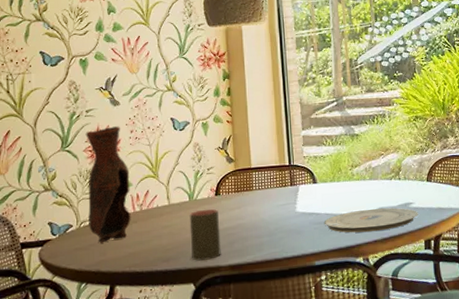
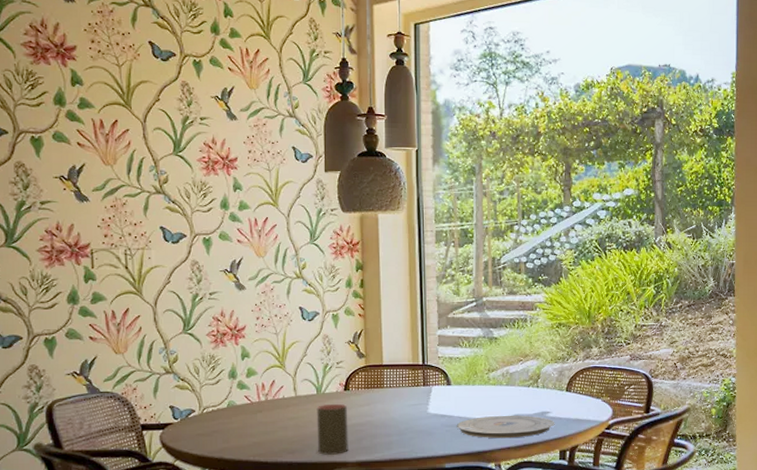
vase: present [85,126,131,244] -> none [208,312,256,432]

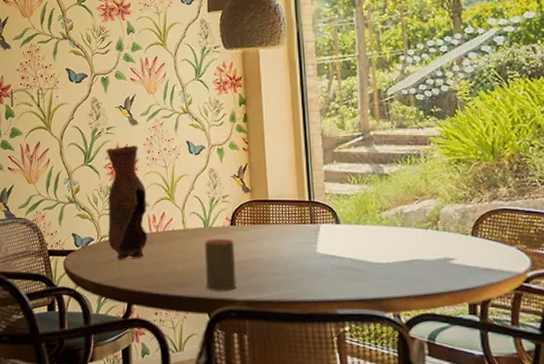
vase: none [208,312,256,432] -> present [106,145,148,261]
plate: present [456,415,555,439] -> none [347,259,461,286]

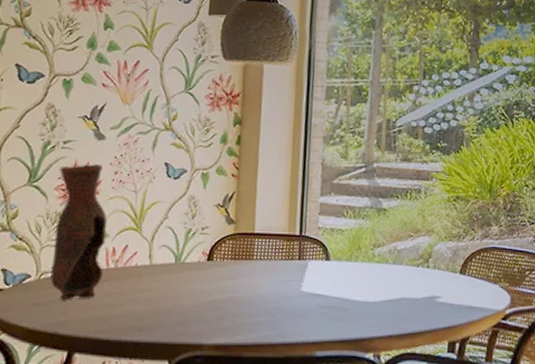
cup: present [204,238,236,291] -> none [170,275,209,335]

